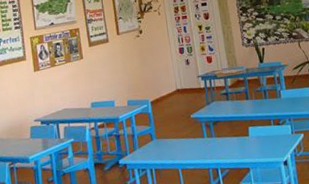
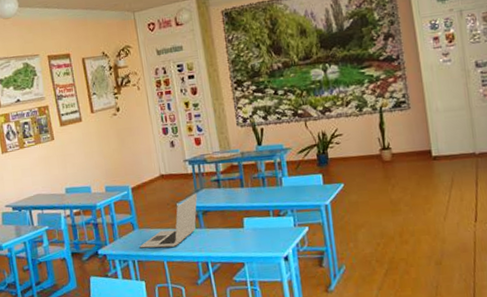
laptop: none [157,105,209,157] -> present [139,193,198,248]

